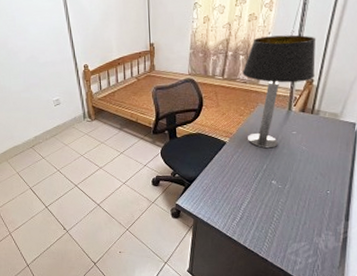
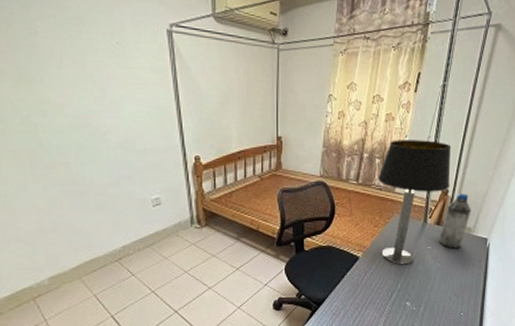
water bottle: none [304,82,338,133] -> present [439,193,471,249]

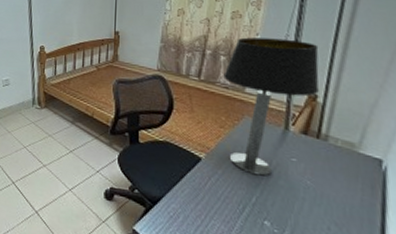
water bottle: present [439,193,471,249] -> none [307,100,354,167]

